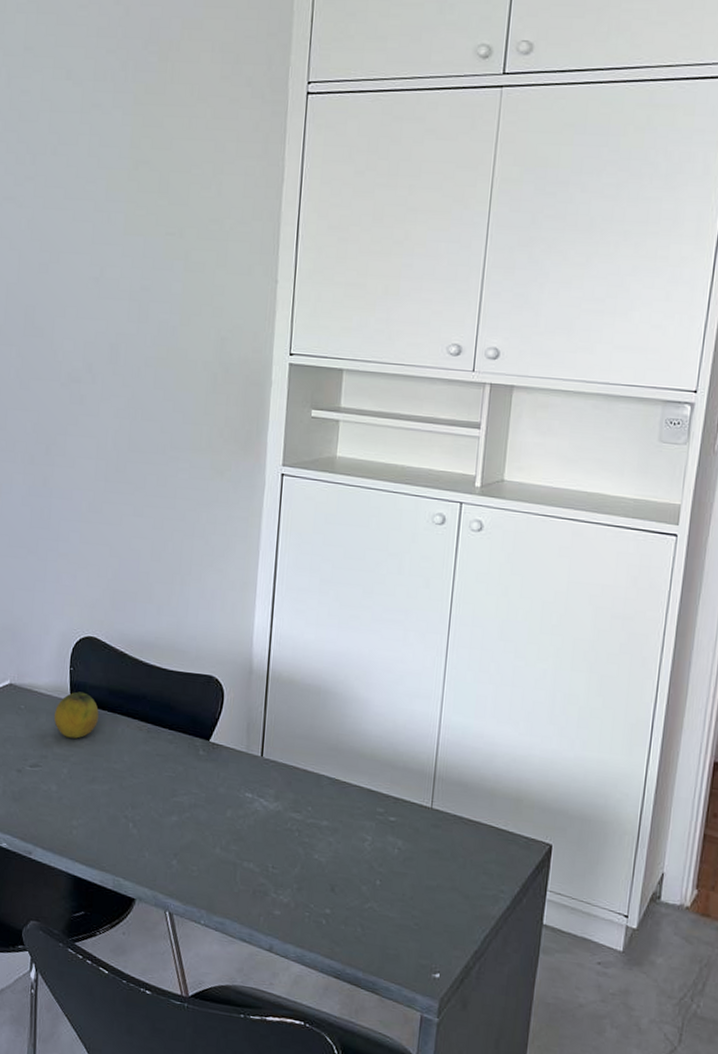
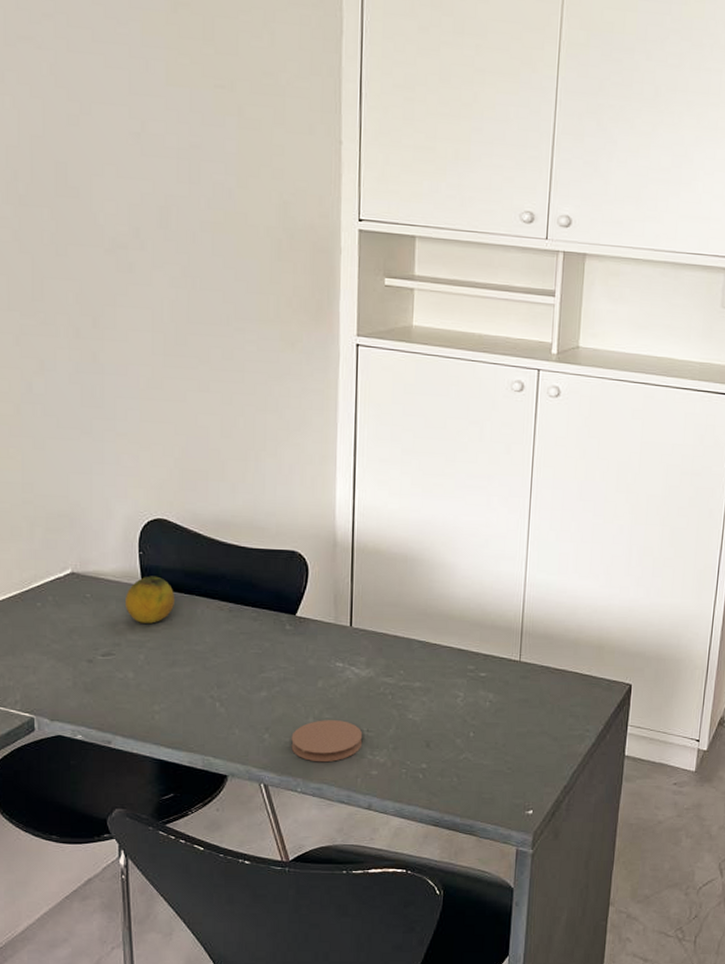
coaster: none [197,851,268,896] -> present [291,720,363,762]

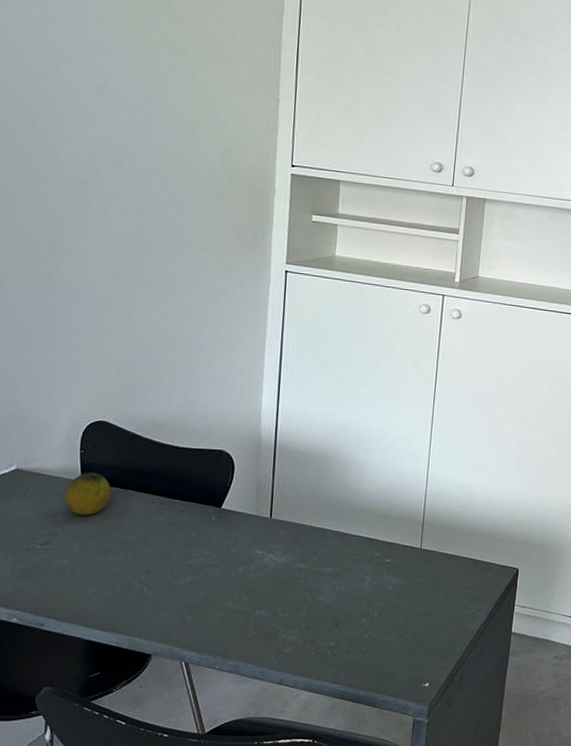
coaster: present [291,720,363,762] -> none [211,602,278,641]

